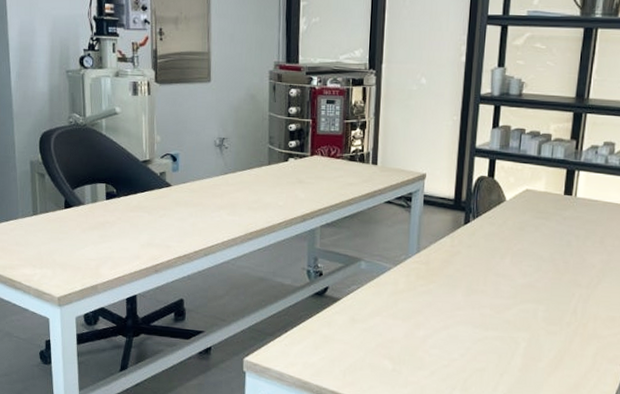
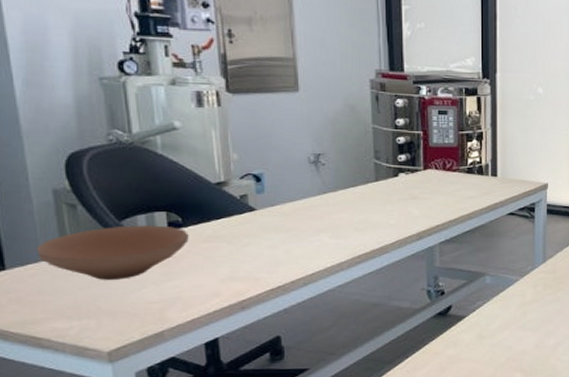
wooden bowl: none [16,193,120,238] -> present [36,225,189,280]

